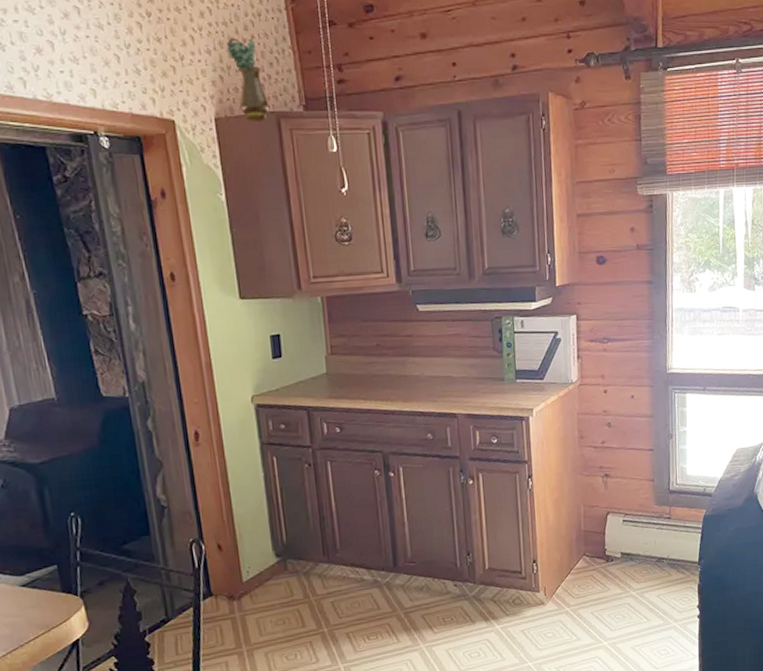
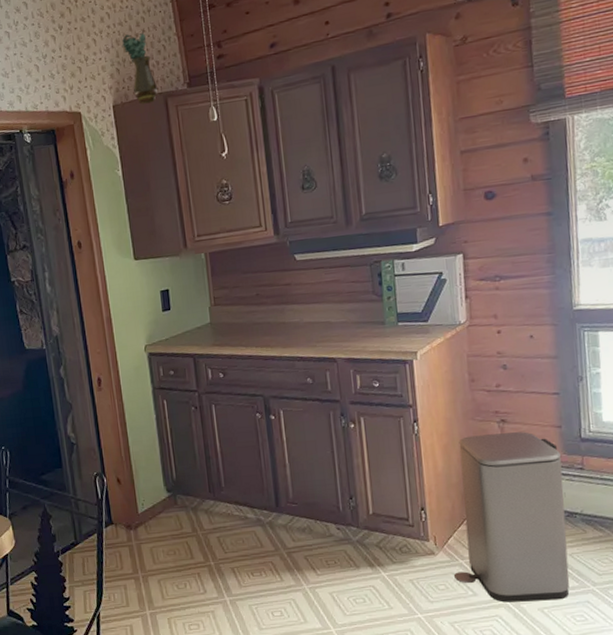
pedal bin: none [560,485,657,644] -> present [453,432,570,603]

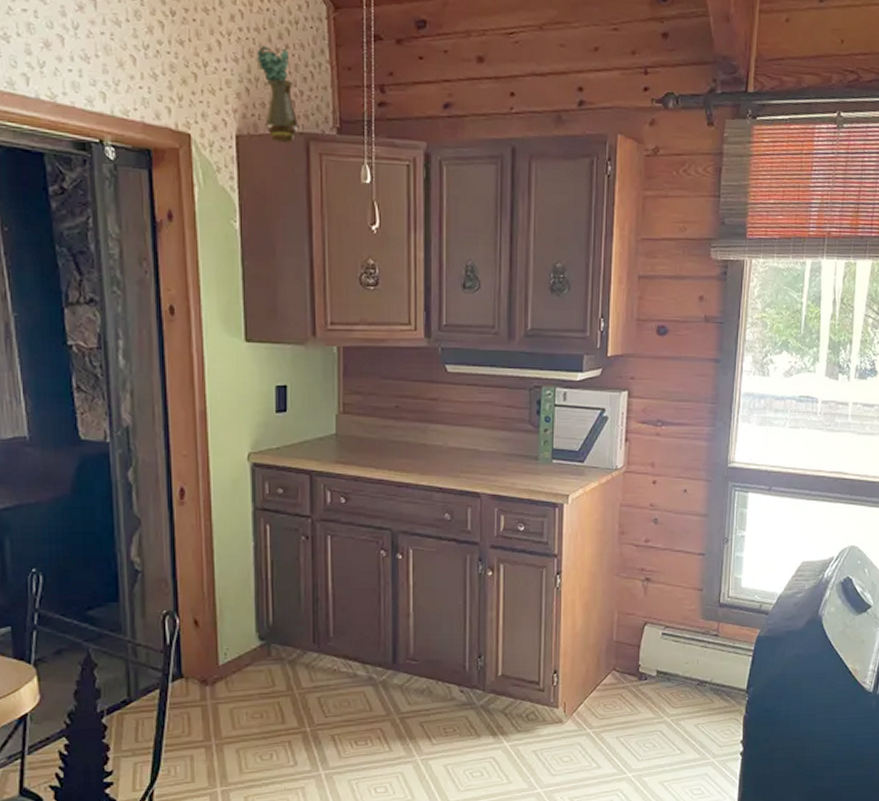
pedal bin: present [453,432,570,603] -> none [579,593,700,776]

